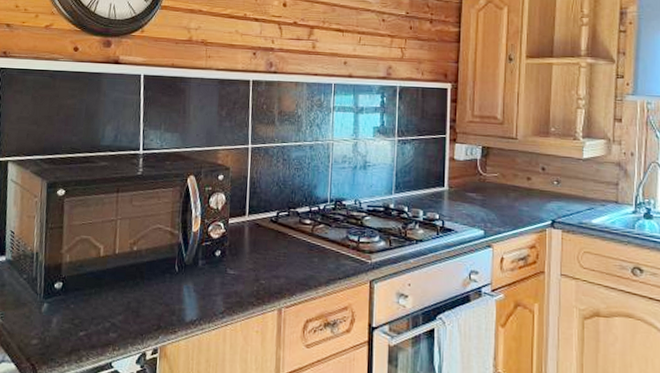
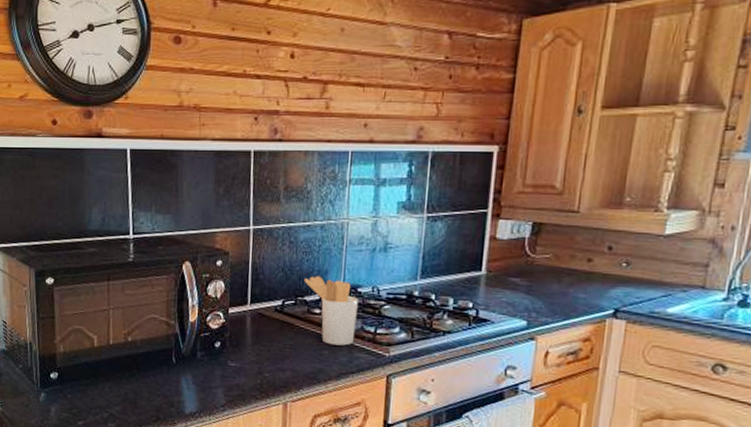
utensil holder: none [296,190,344,254] -> present [304,276,359,346]

